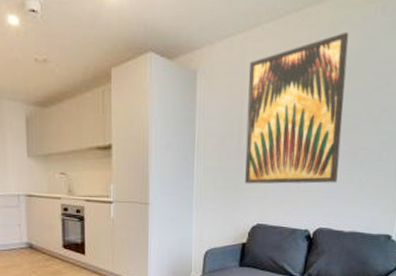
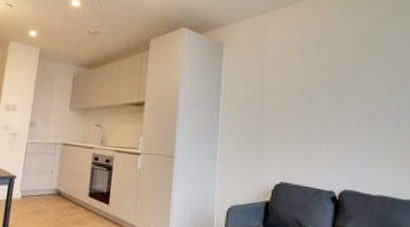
wall art: present [245,31,349,184] -> none [267,14,359,145]

